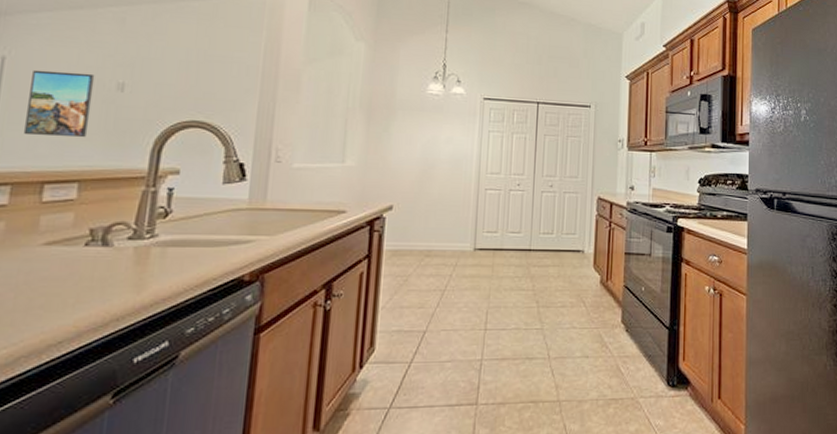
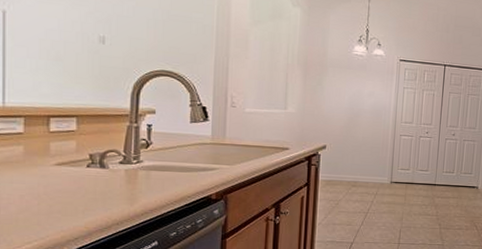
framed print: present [23,69,95,138] -> none [28,22,80,82]

